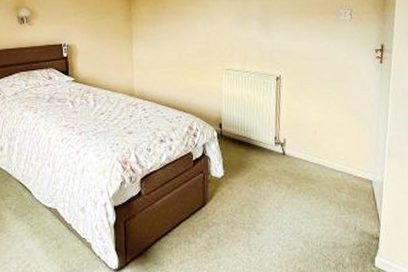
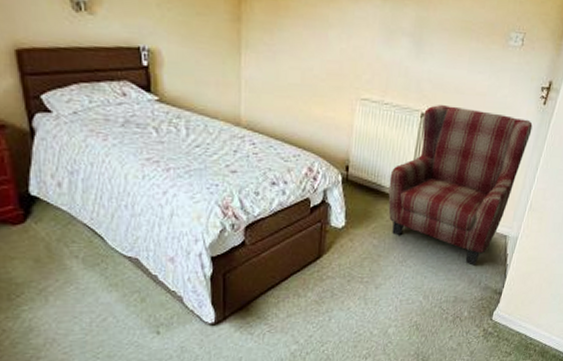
armchair: none [257,70,375,211] -> present [388,105,533,266]

